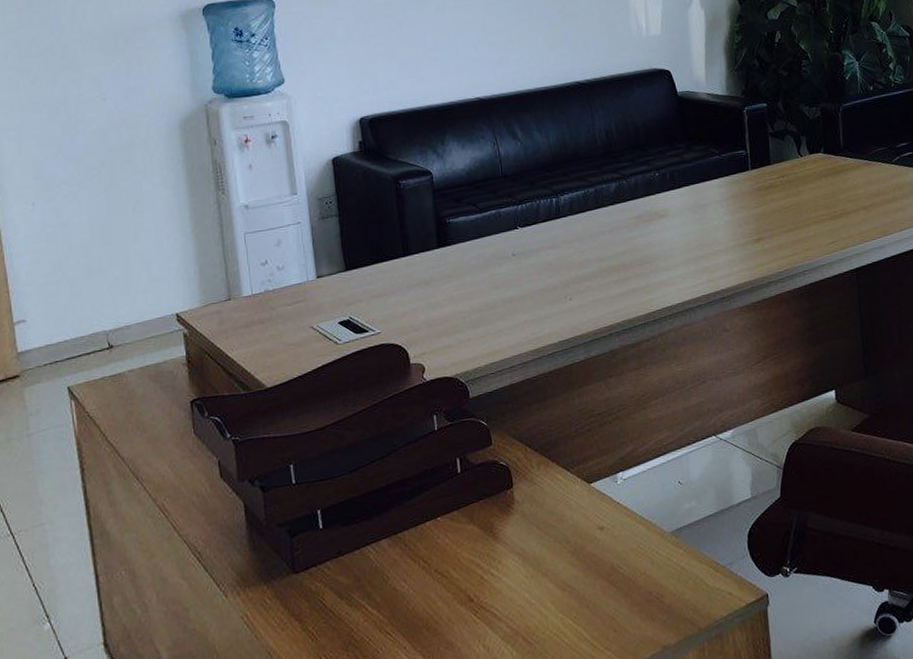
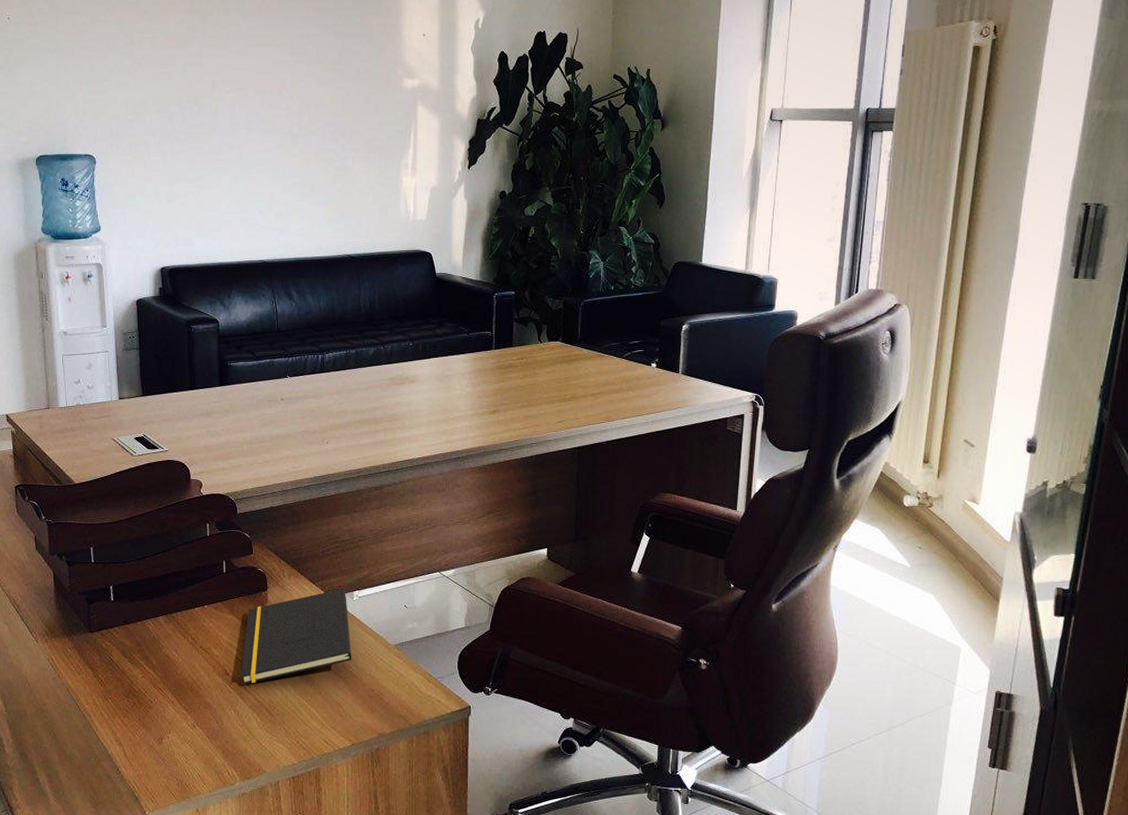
notepad: none [488,472,622,611] -> present [241,589,352,685]

